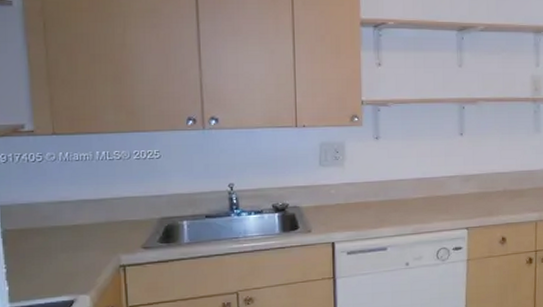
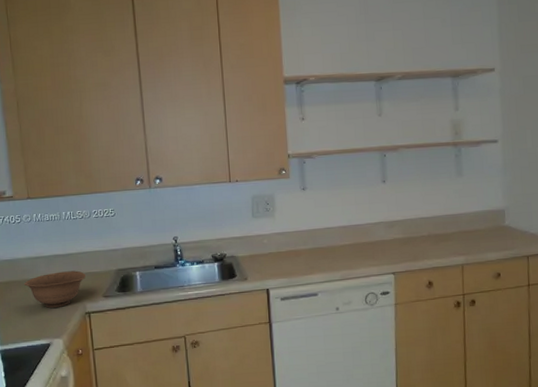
bowl: none [44,218,122,260] -> present [24,270,86,308]

